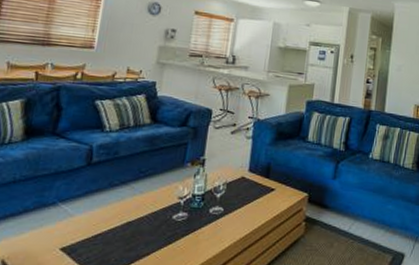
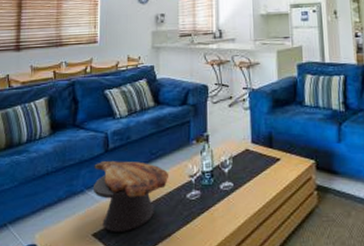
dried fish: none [67,173,157,248] -> present [92,160,169,232]

